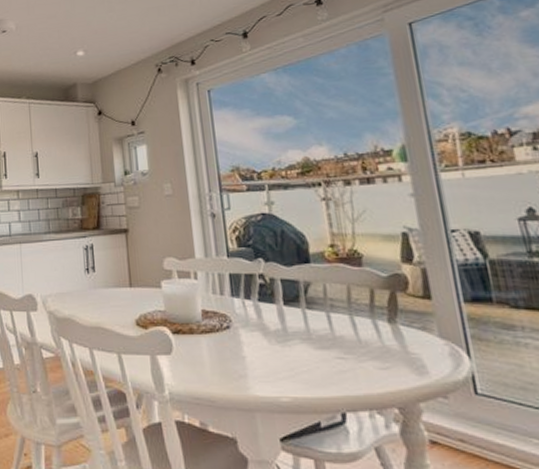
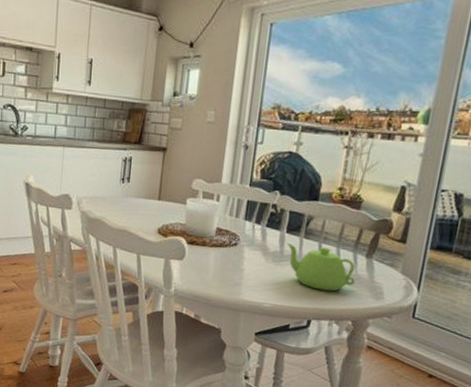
teapot: none [287,316,386,372] -> present [286,242,356,292]

